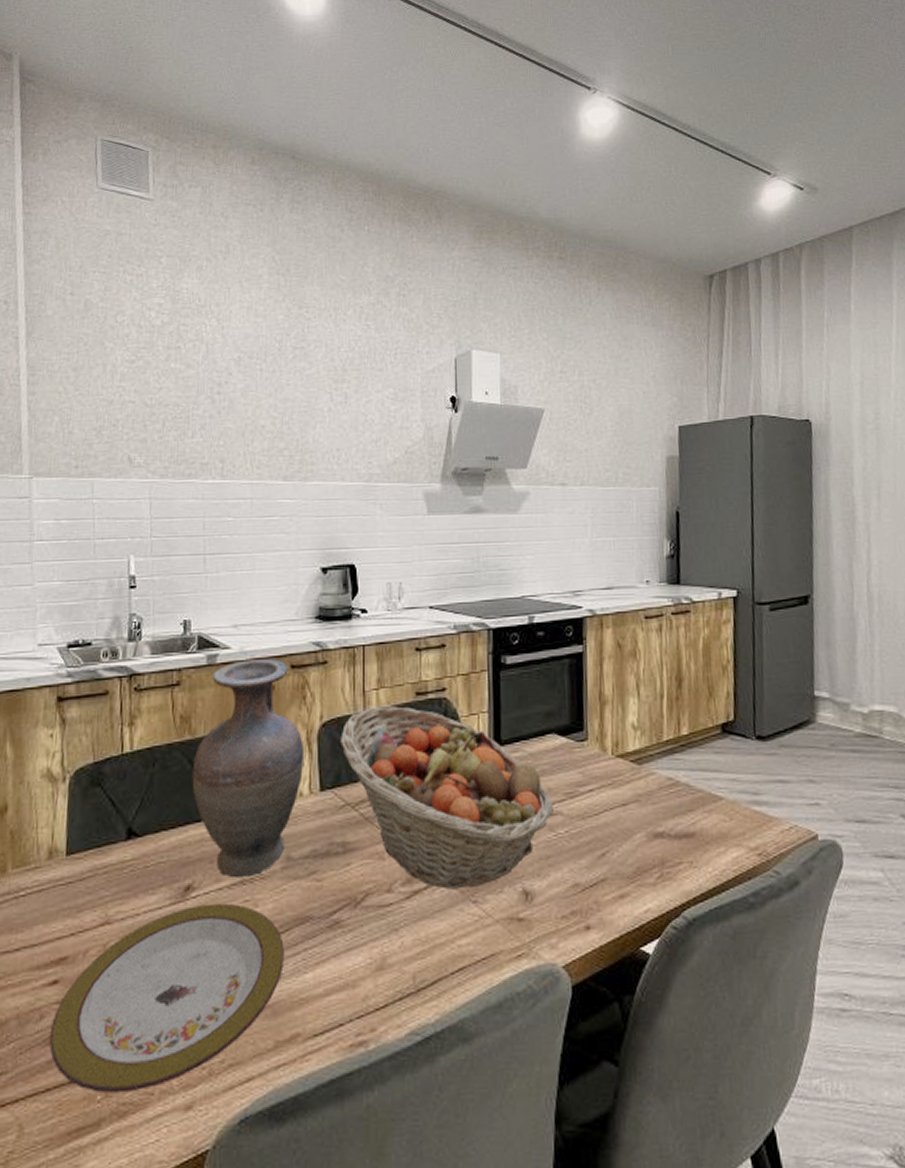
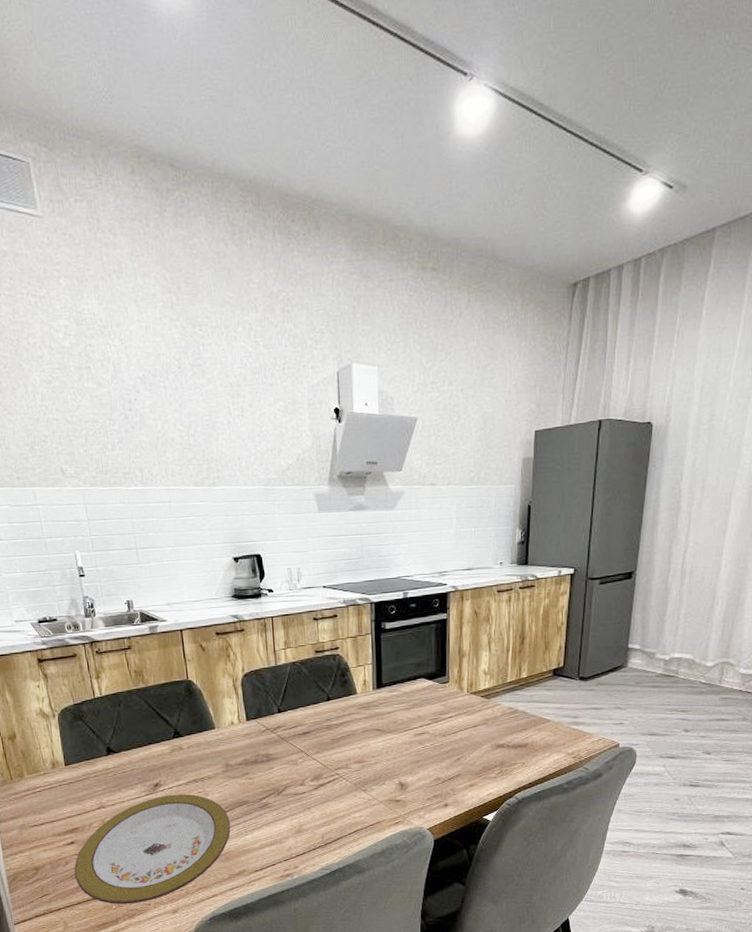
vase: present [192,658,305,879] -> none [148,627,233,779]
fruit basket: present [339,706,553,890] -> none [258,661,422,783]

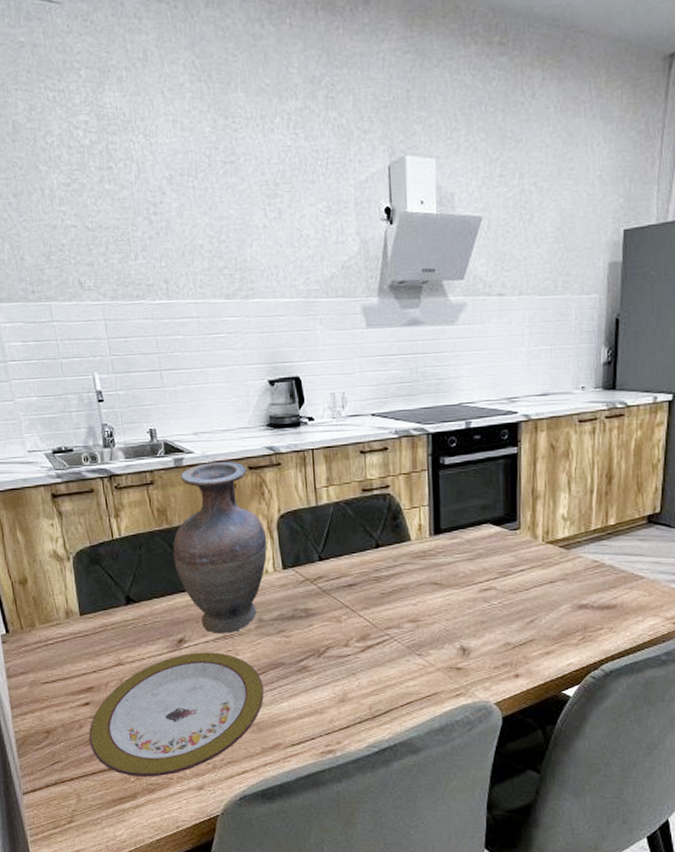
vase: none [148,627,233,779] -> present [172,461,268,634]

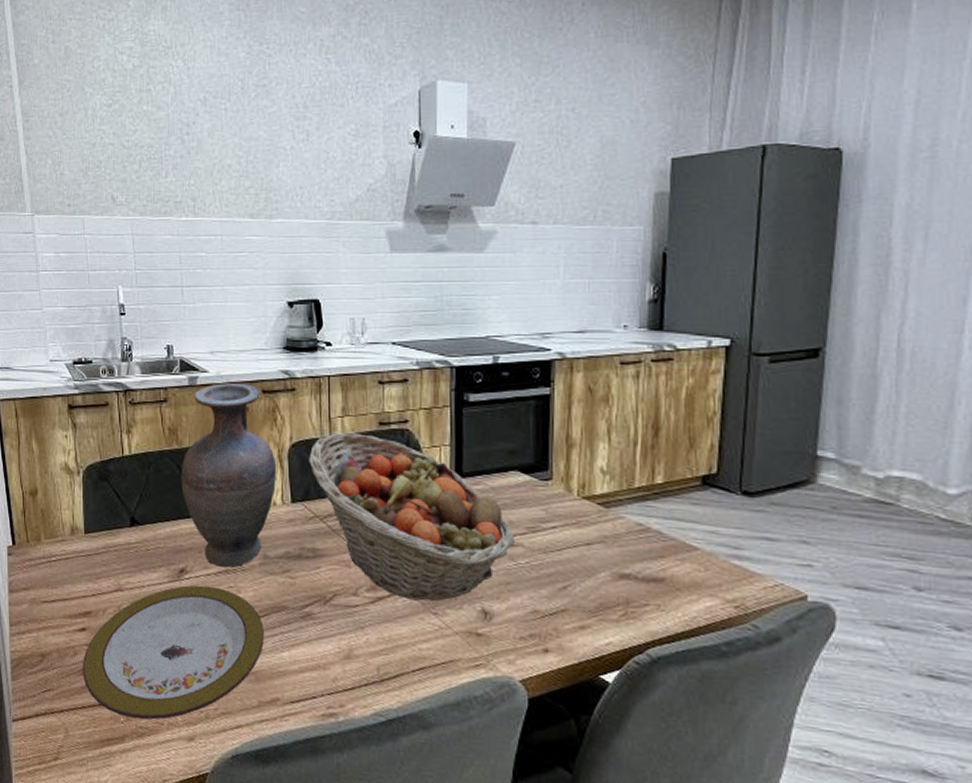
fruit basket: none [296,501,488,645] -> present [307,433,514,601]

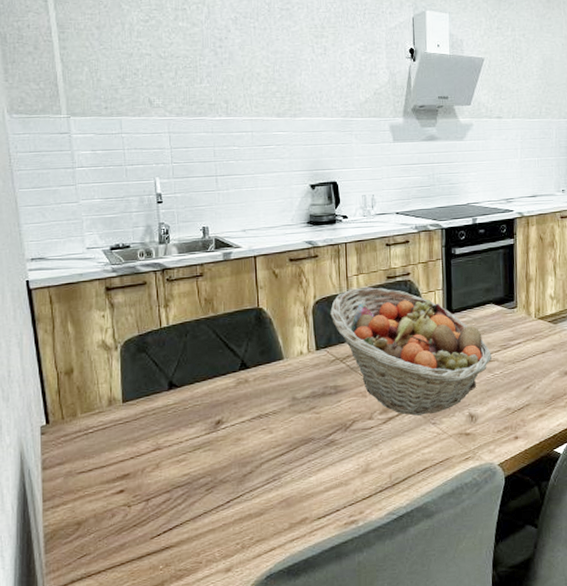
plate: present [83,585,264,720] -> none [121,431,294,564]
vase: present [181,382,277,568] -> none [216,254,303,414]

